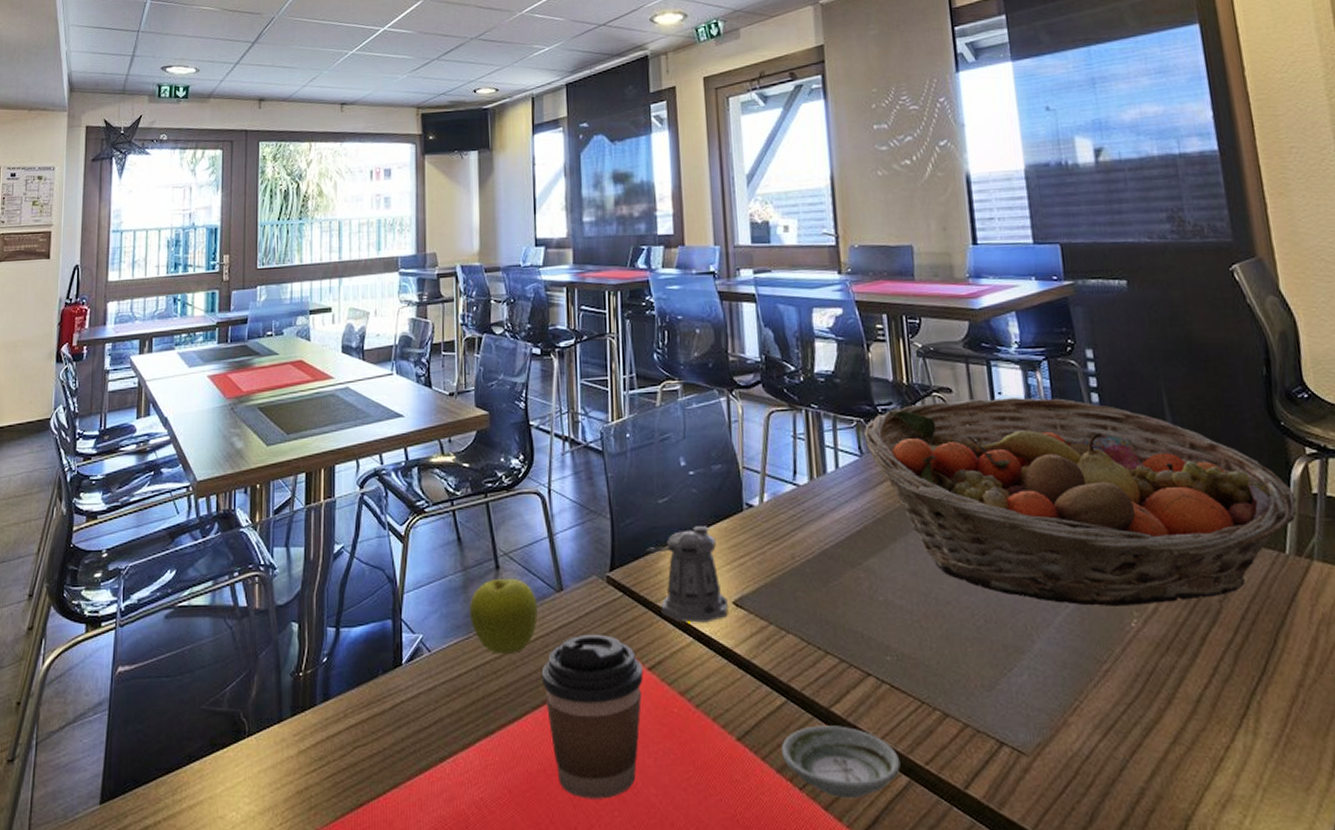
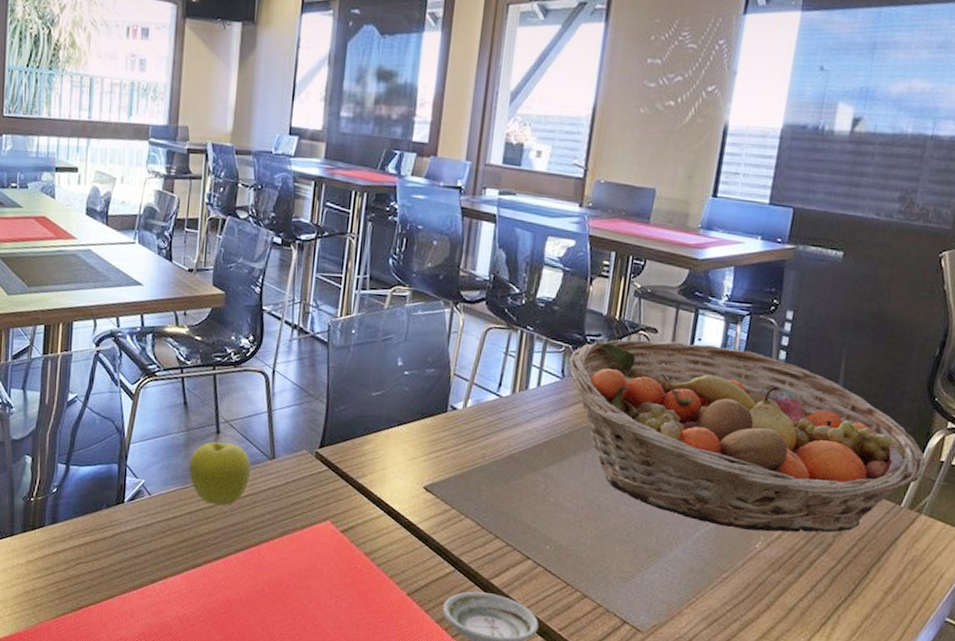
coffee cup: present [541,634,643,799] -> none [247,497,337,626]
pepper shaker: present [644,526,728,623] -> none [352,419,419,501]

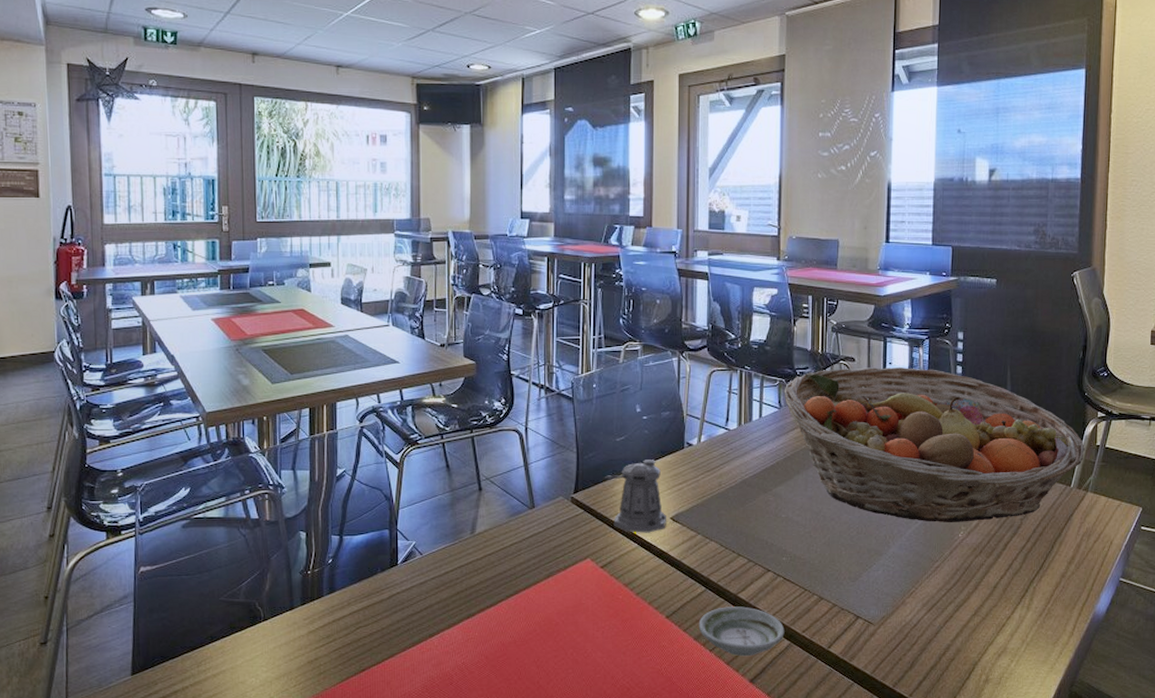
fruit: present [188,441,251,506] -> none [455,499,513,557]
pepper shaker: none [352,419,419,501] -> present [603,460,666,533]

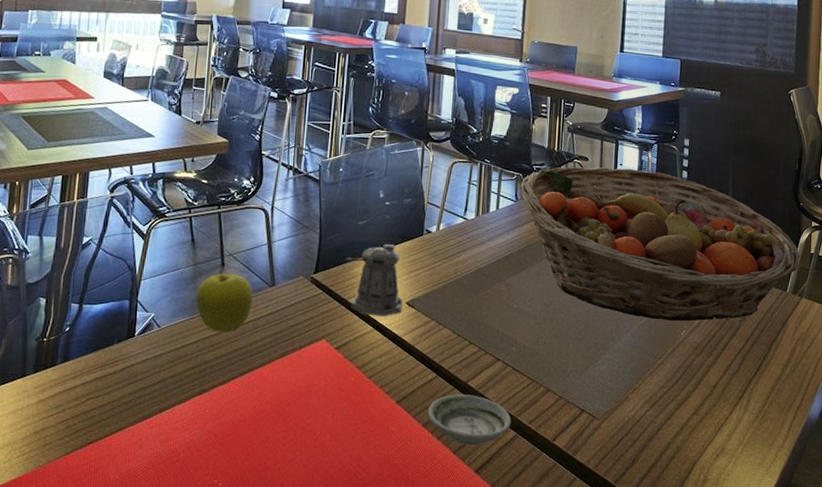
fruit: none [455,499,513,557] -> present [195,274,253,333]

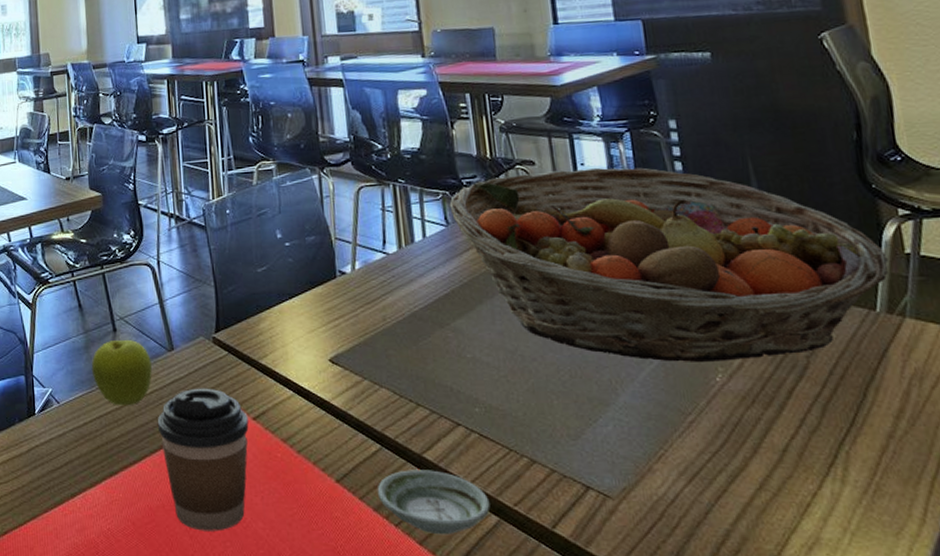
coffee cup: none [250,320,331,443] -> present [157,388,249,531]
pepper shaker: present [343,244,402,317] -> none [246,292,325,378]

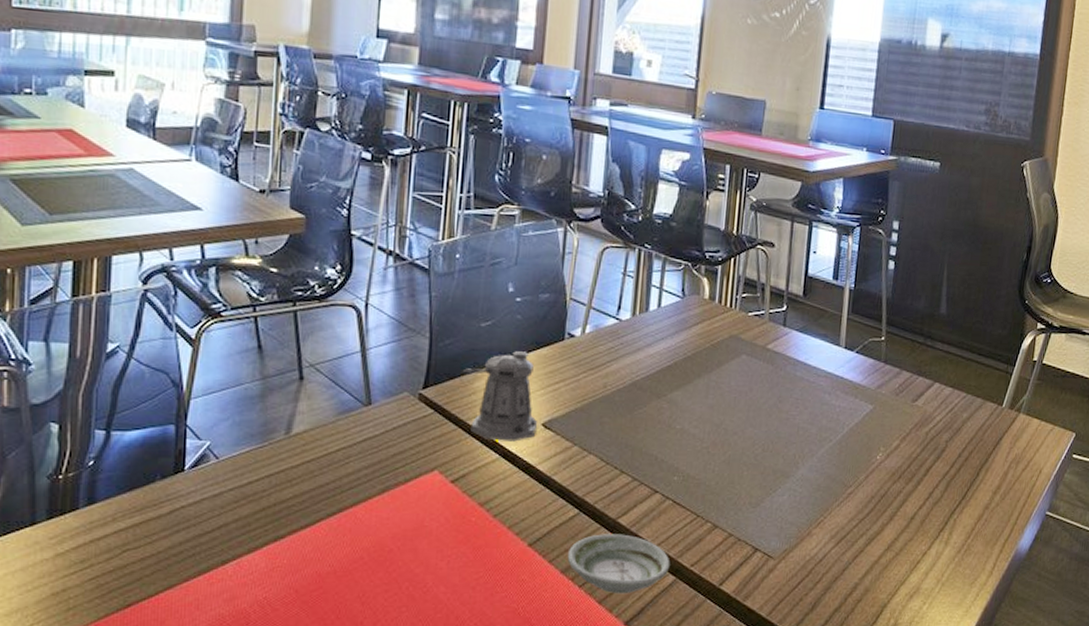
fruit: present [91,340,152,406] -> none [265,390,342,464]
coffee cup: present [157,388,249,531] -> none [340,447,446,597]
pepper shaker: none [246,292,325,378] -> present [461,351,537,442]
fruit basket: present [449,167,889,362] -> none [689,254,1021,442]

